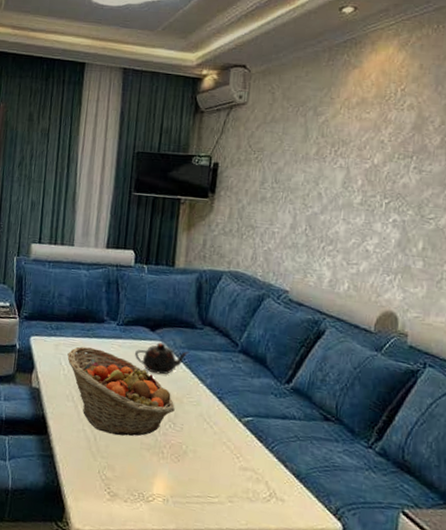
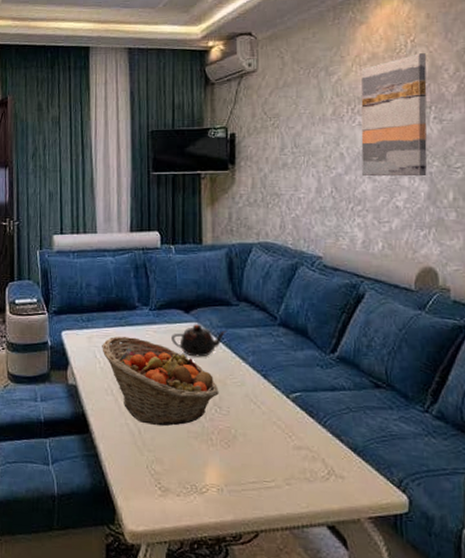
wall art: none [337,103,415,224] -> present [361,53,427,177]

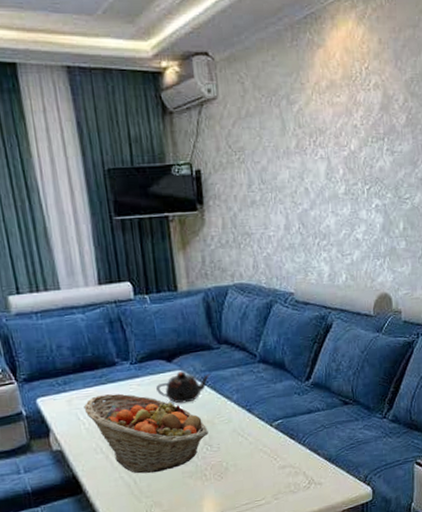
wall art: present [361,53,427,177] -> none [321,82,382,211]

